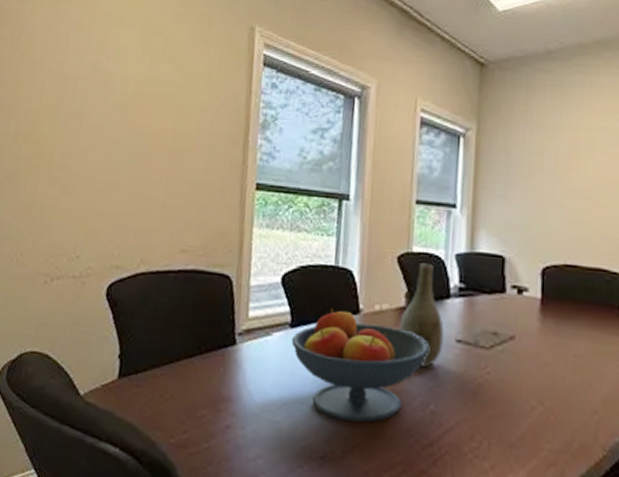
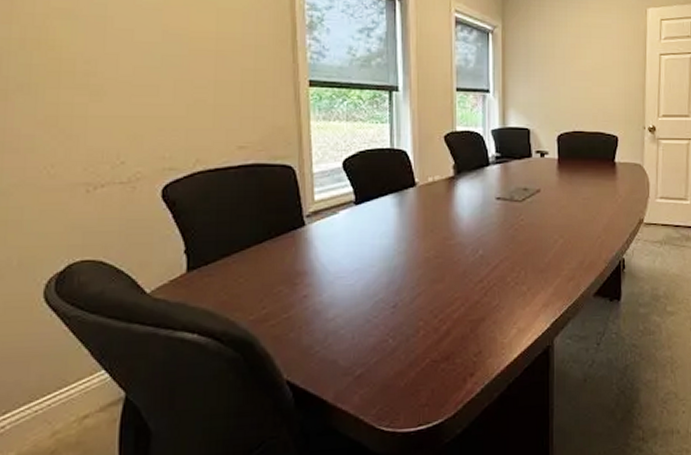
fruit bowl: present [291,309,429,423] -> none [357,185,475,275]
vase: present [399,263,444,368] -> none [450,140,486,223]

